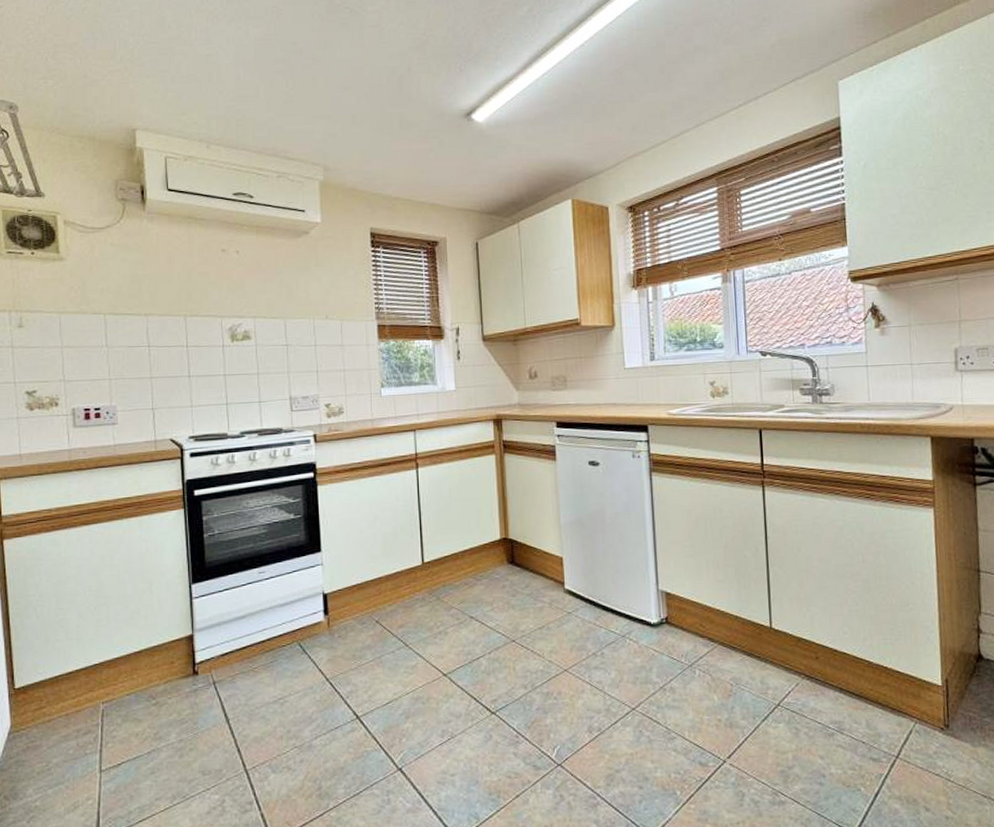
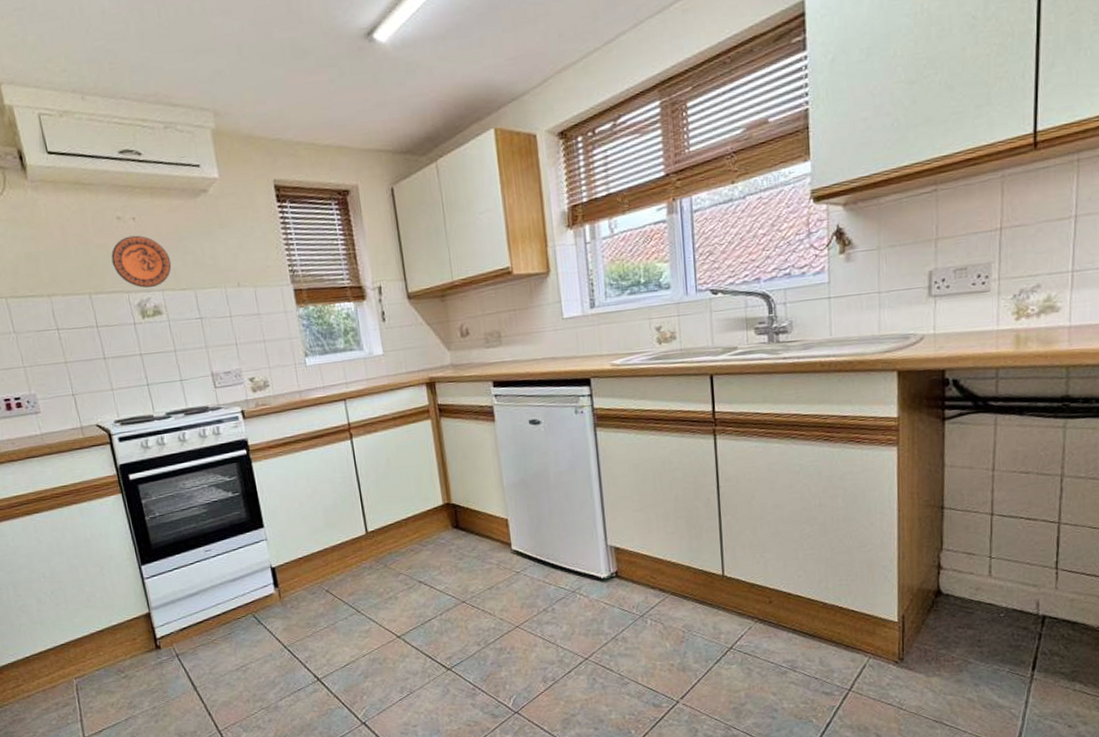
decorative plate: none [211,266,266,315] -> present [111,235,172,289]

